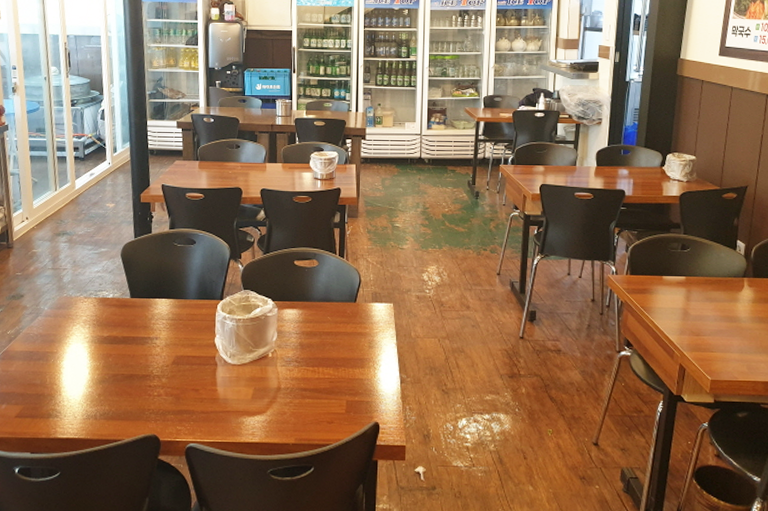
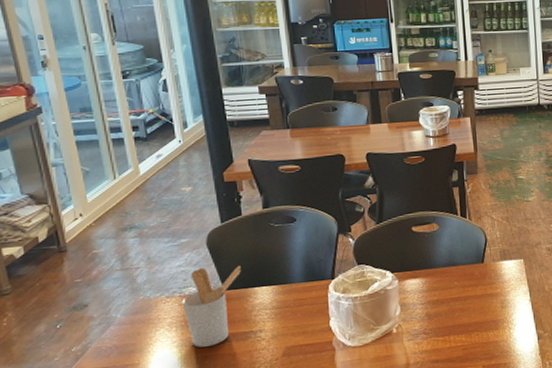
utensil holder: none [96,275,147,346] -> present [182,265,242,348]

